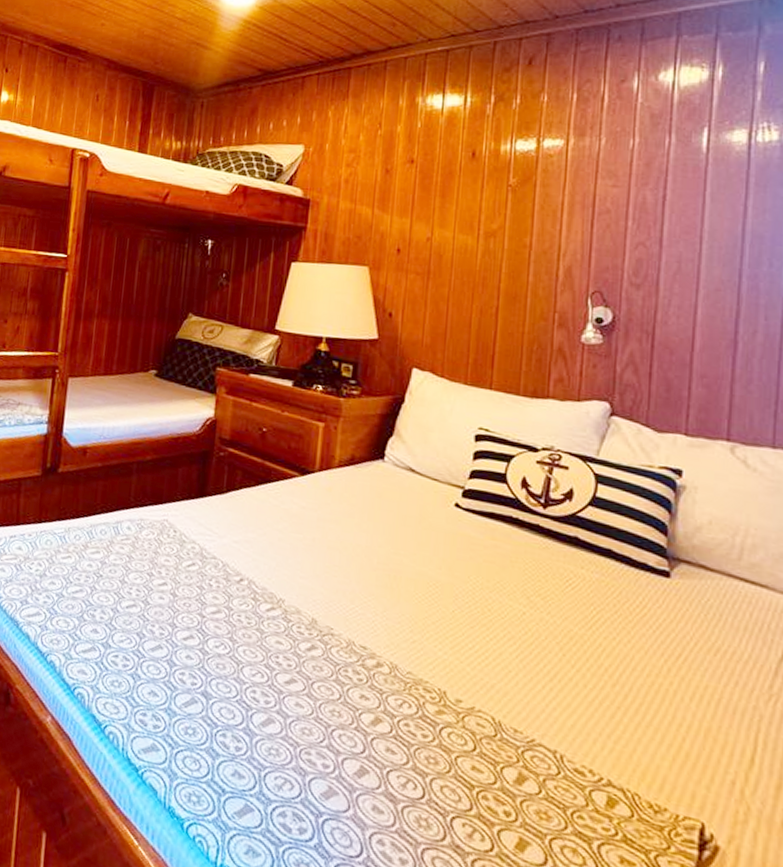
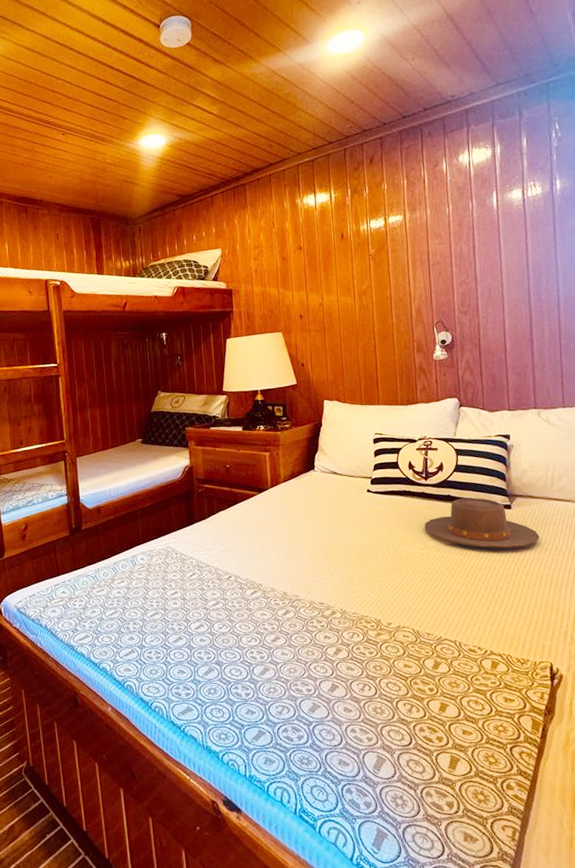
hat: none [533,545,710,639] -> present [425,497,540,549]

